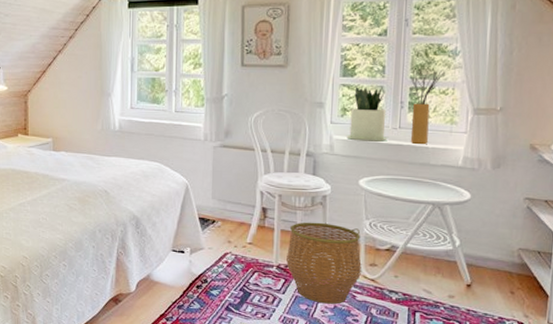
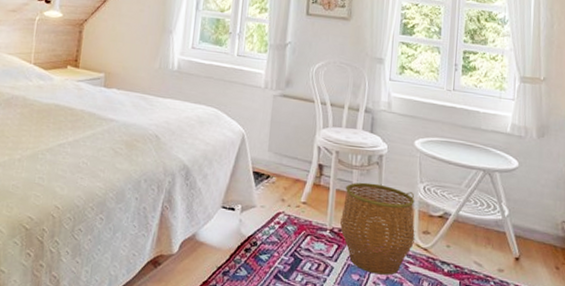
planter: present [347,87,388,143] -> none [404,45,442,104]
vase: present [411,68,445,145] -> none [464,33,495,109]

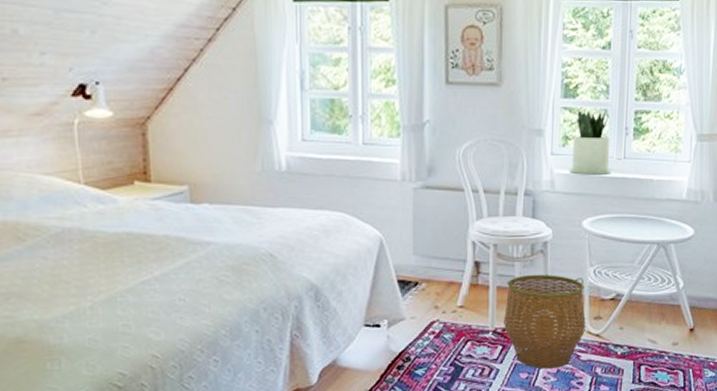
planter: none [404,45,442,104] -> present [569,110,612,176]

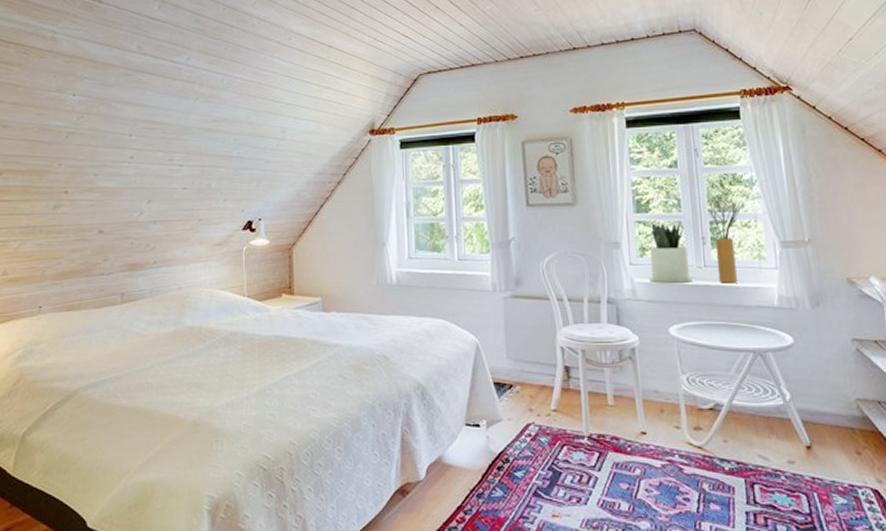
basket: present [502,274,586,369] -> none [597,380,685,480]
vase: none [636,88,669,177] -> present [710,200,744,285]

